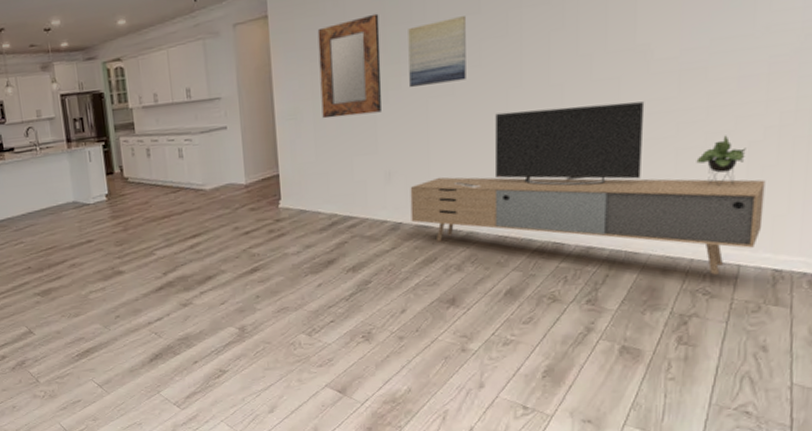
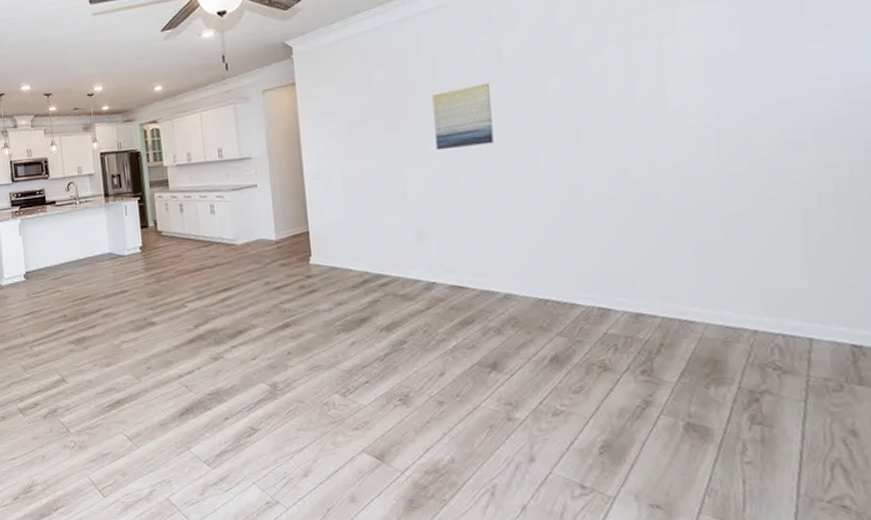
home mirror: present [317,13,382,119] -> none [343,81,409,179]
media console: present [410,101,766,275] -> none [442,166,832,348]

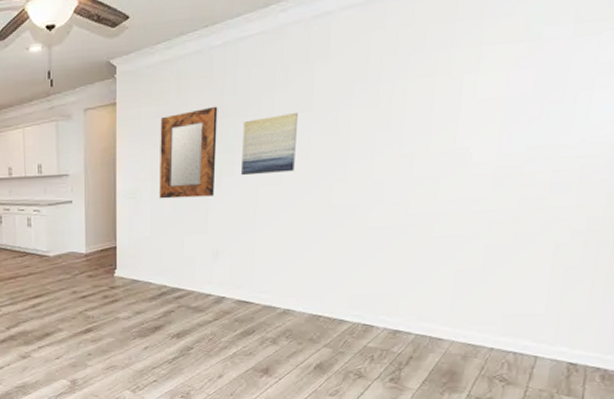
home mirror: none [343,81,409,179] -> present [159,106,218,199]

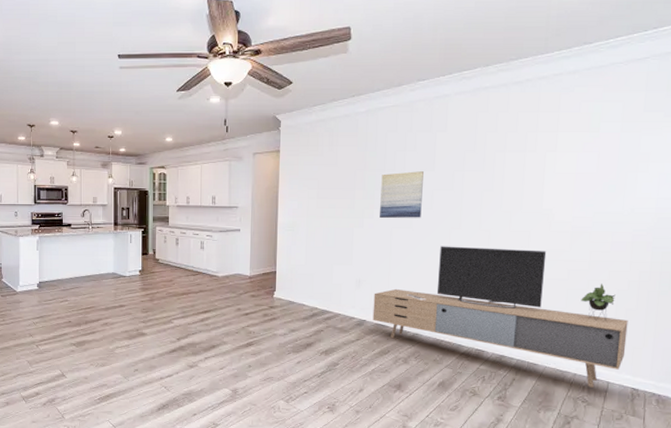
home mirror: present [159,106,218,199] -> none [313,160,362,234]
media console: none [233,200,568,364] -> present [372,246,628,388]

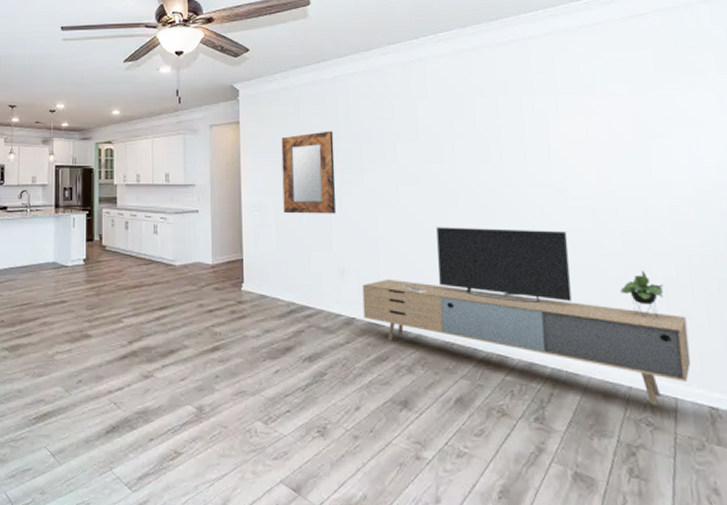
home mirror: none [313,160,362,234] -> present [281,130,336,214]
wall art: present [380,171,424,218] -> none [358,141,409,195]

